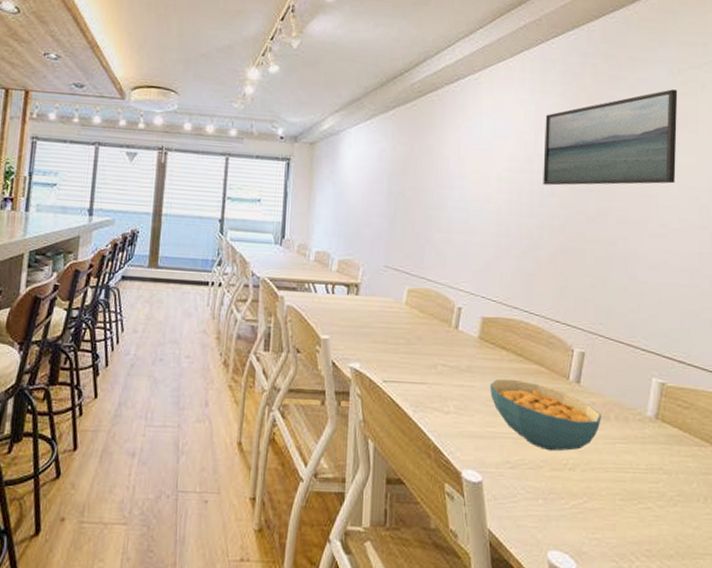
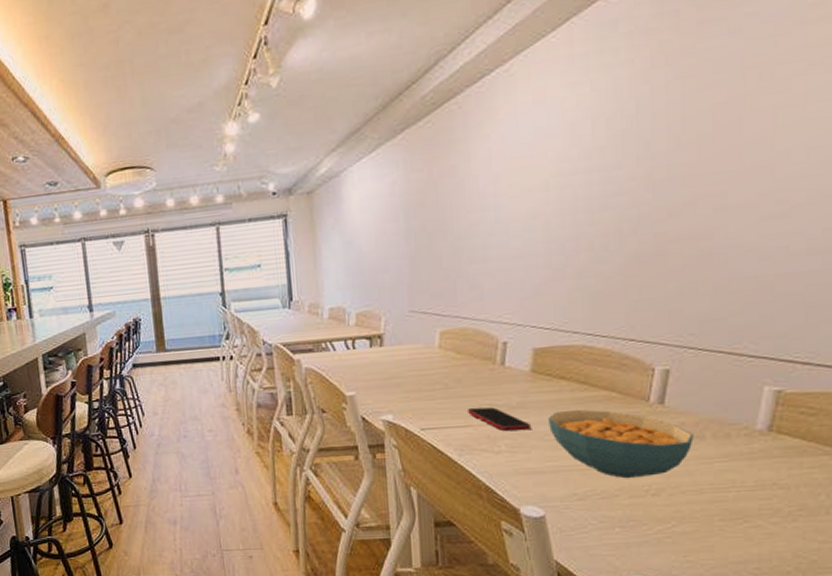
smartphone: none [425,366,477,394] -> present [468,407,532,431]
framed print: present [543,89,678,186] -> none [605,16,808,183]

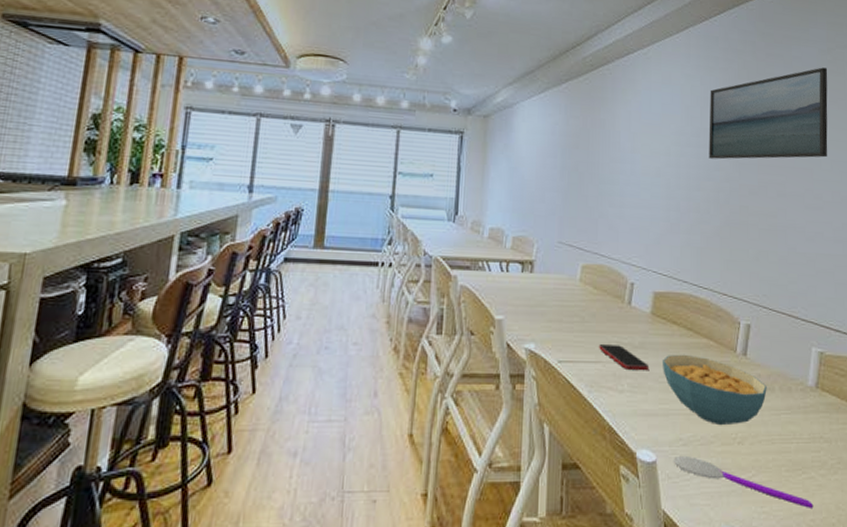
spoon: none [566,509,760,557] -> present [673,455,814,508]
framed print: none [605,16,808,183] -> present [709,67,828,160]

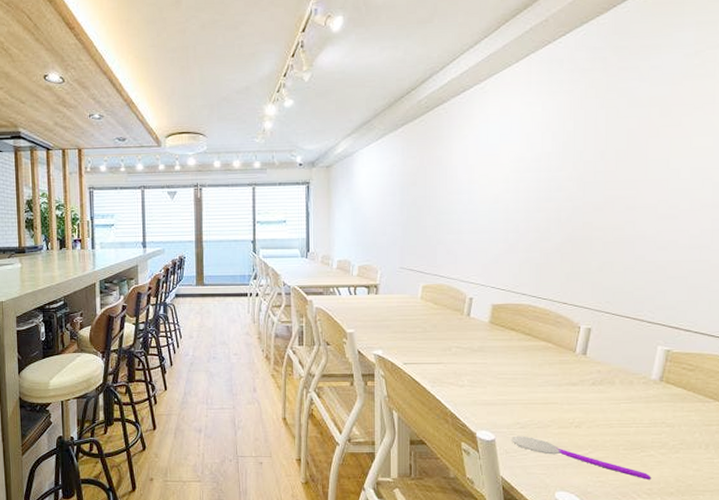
smartphone: present [599,345,650,371] -> none [440,349,488,370]
cereal bowl: present [661,354,767,426] -> none [500,355,607,413]
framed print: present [709,67,828,160] -> none [550,73,694,181]

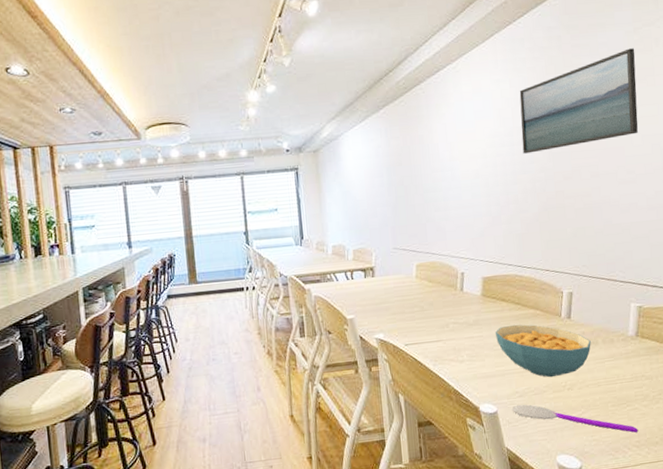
cereal bowl: none [500,355,607,413] -> present [495,324,591,378]
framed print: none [550,73,694,181] -> present [519,48,638,154]

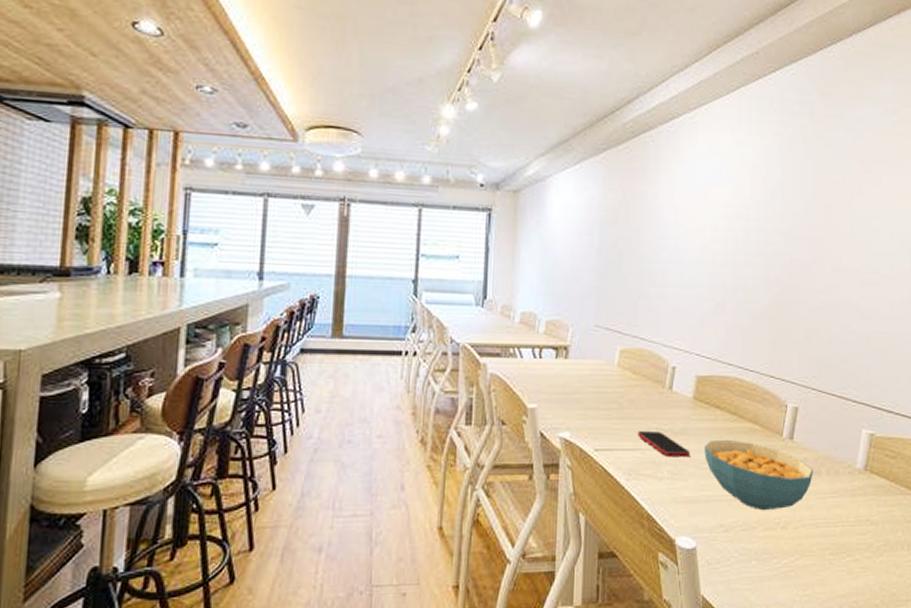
smartphone: none [439,325,485,344] -> present [638,431,691,458]
spoon: present [511,404,638,433] -> none [713,541,857,590]
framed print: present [519,48,638,154] -> none [759,129,892,233]

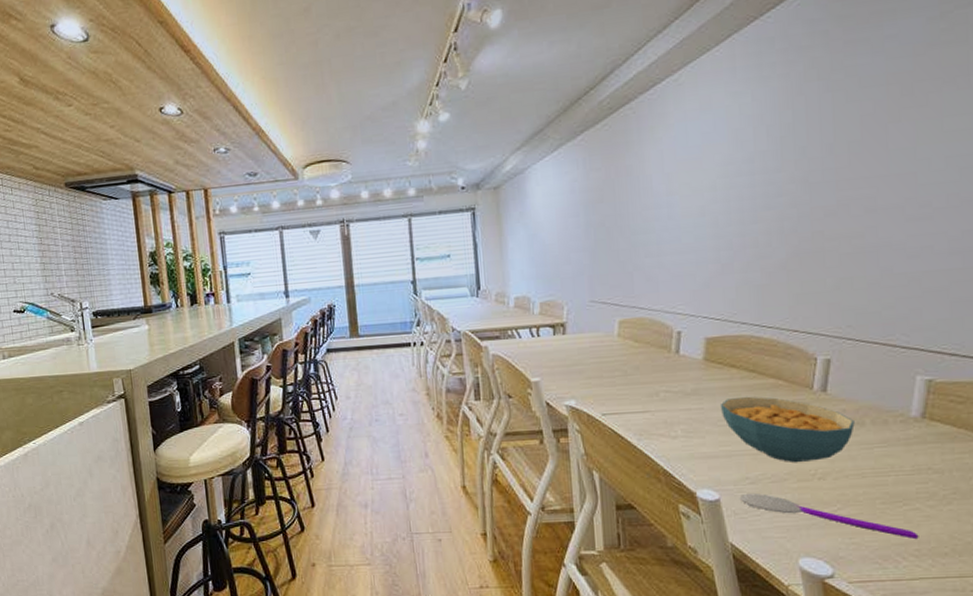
smartphone: present [638,431,691,458] -> none [646,393,706,417]
spoon: none [713,541,857,590] -> present [739,493,919,539]

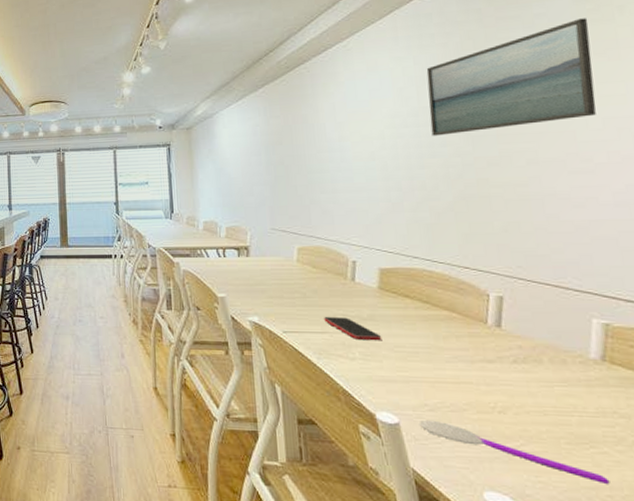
smartphone: none [646,393,706,417] -> present [324,317,382,341]
cereal bowl: present [720,396,855,463] -> none [395,325,532,395]
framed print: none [765,39,941,185] -> present [426,18,596,136]

